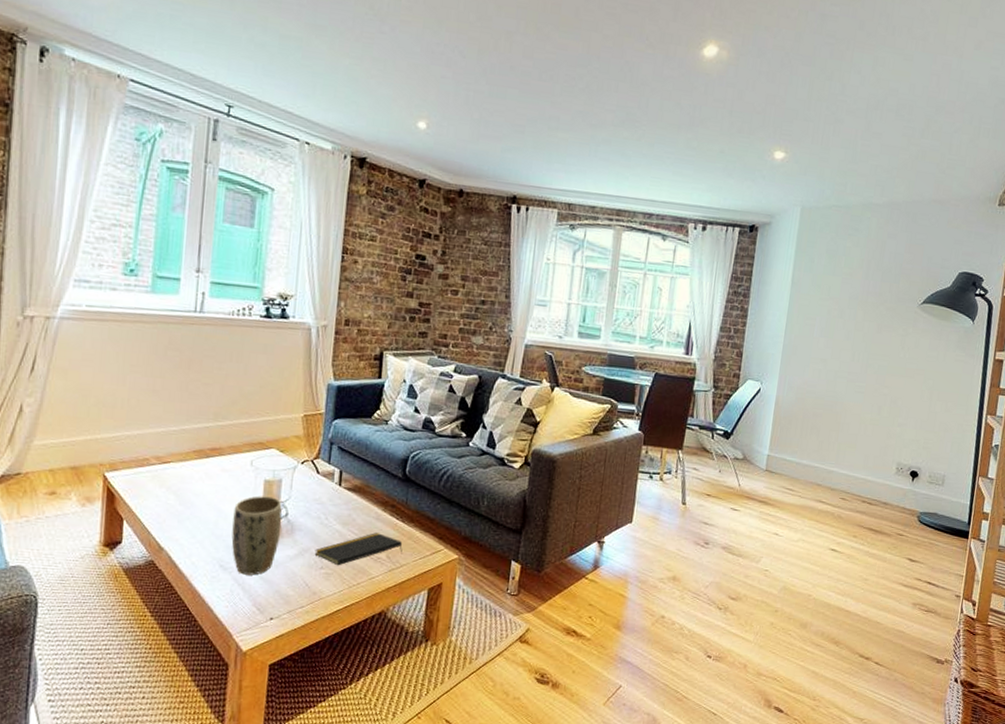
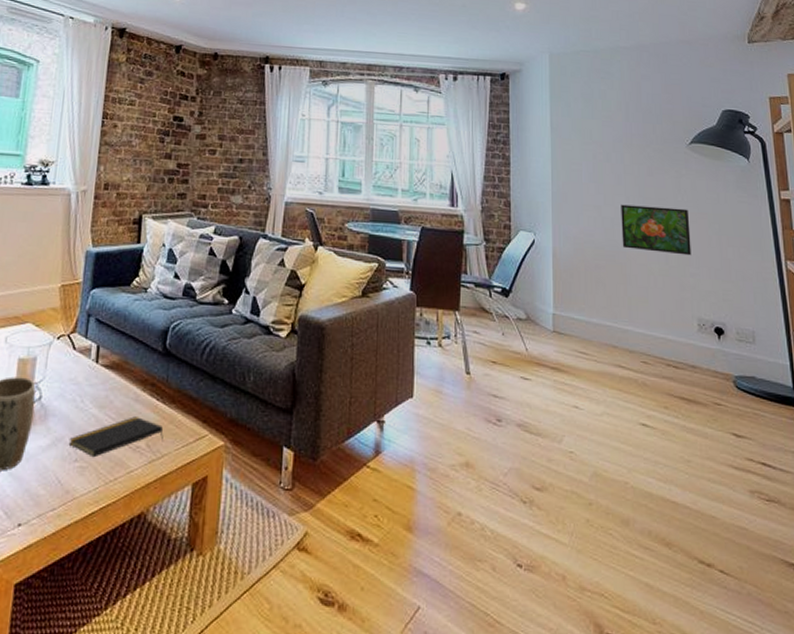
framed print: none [841,358,908,408] -> present [621,204,692,256]

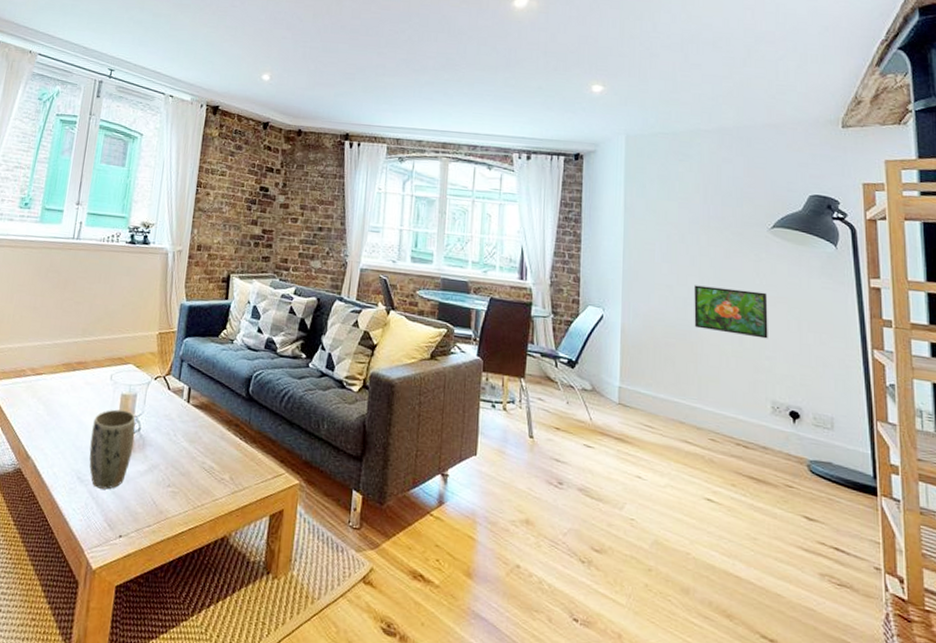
notepad: present [69,416,164,458] -> none [163,452,245,485]

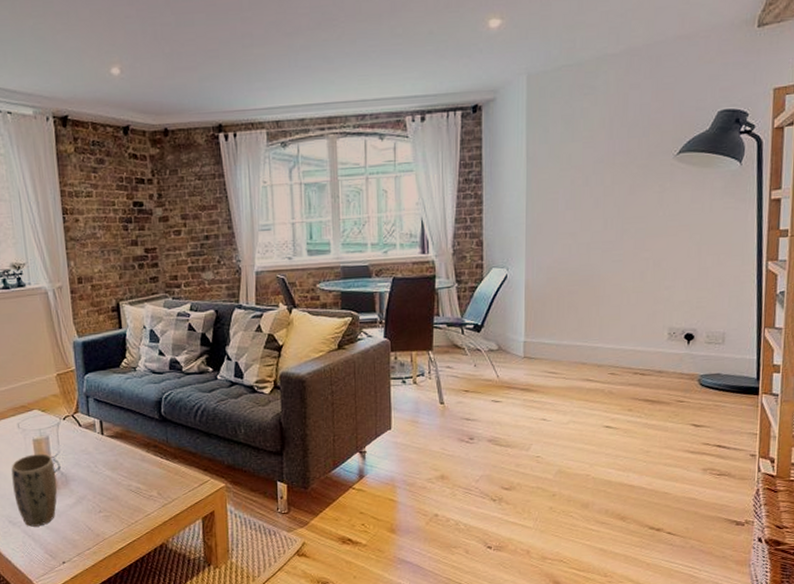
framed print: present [694,285,768,339] -> none [597,223,670,271]

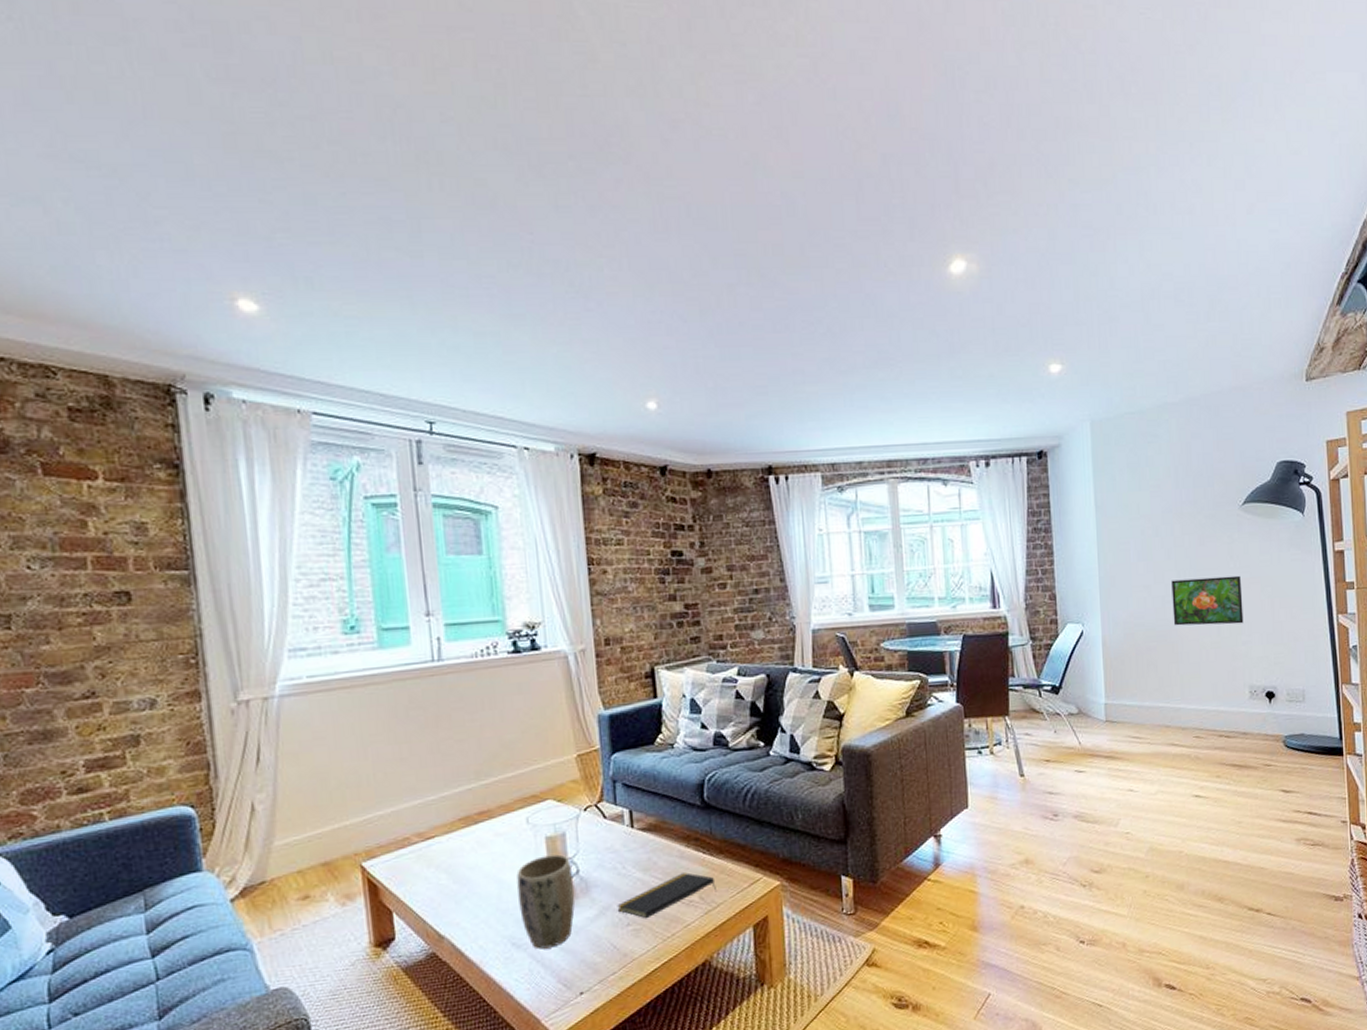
notepad: none [91,473,172,508] -> present [617,872,716,919]
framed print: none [597,223,670,271] -> present [1171,575,1244,626]

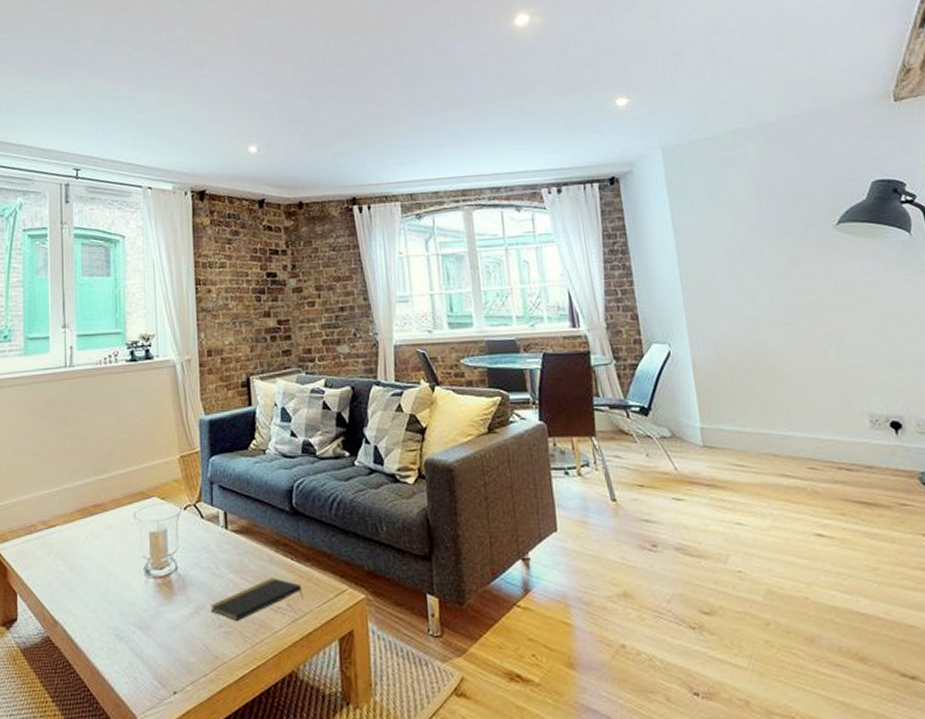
plant pot: present [517,854,575,950] -> none [123,550,173,643]
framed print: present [1171,575,1244,626] -> none [764,296,854,348]

